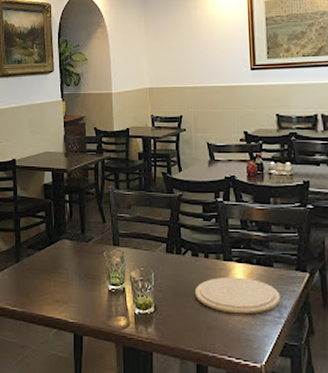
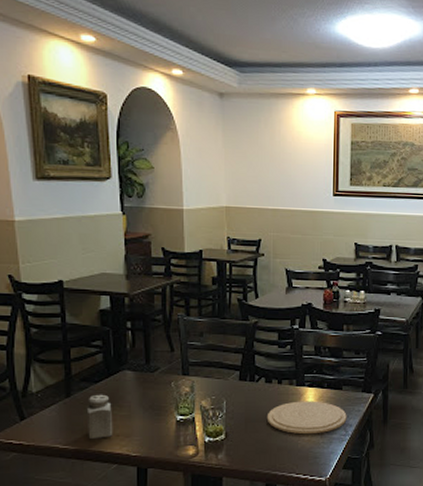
salt shaker: none [32,261,54,303] -> present [86,394,113,439]

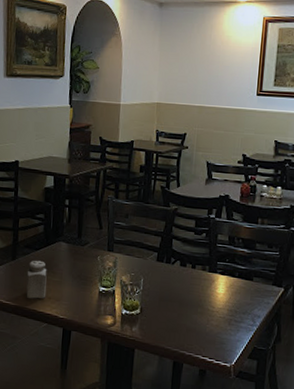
plate: present [266,401,347,435] -> none [179,286,256,321]

